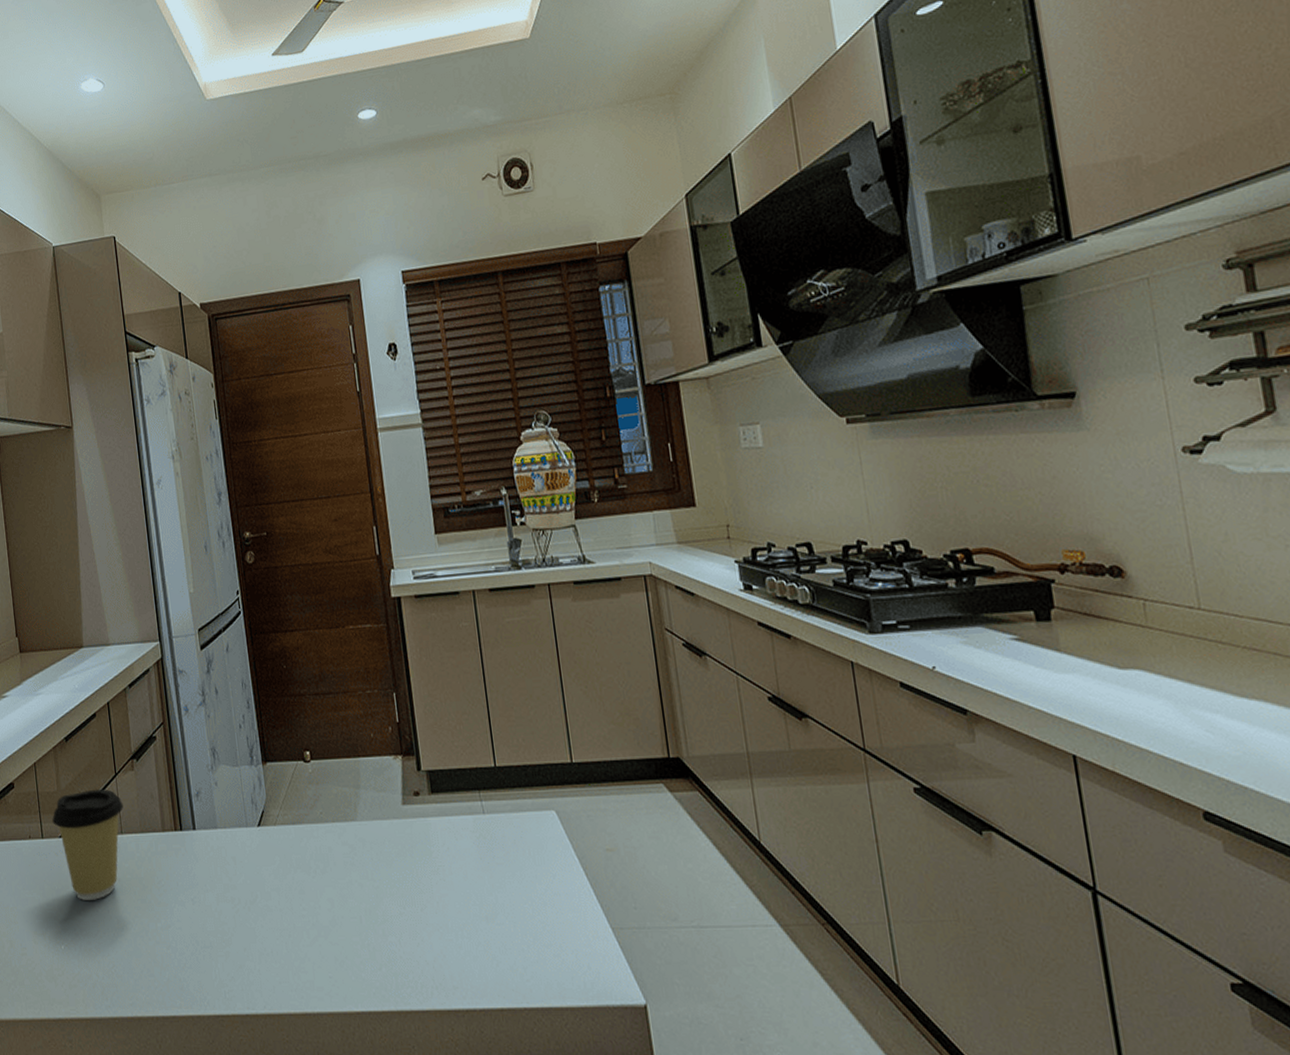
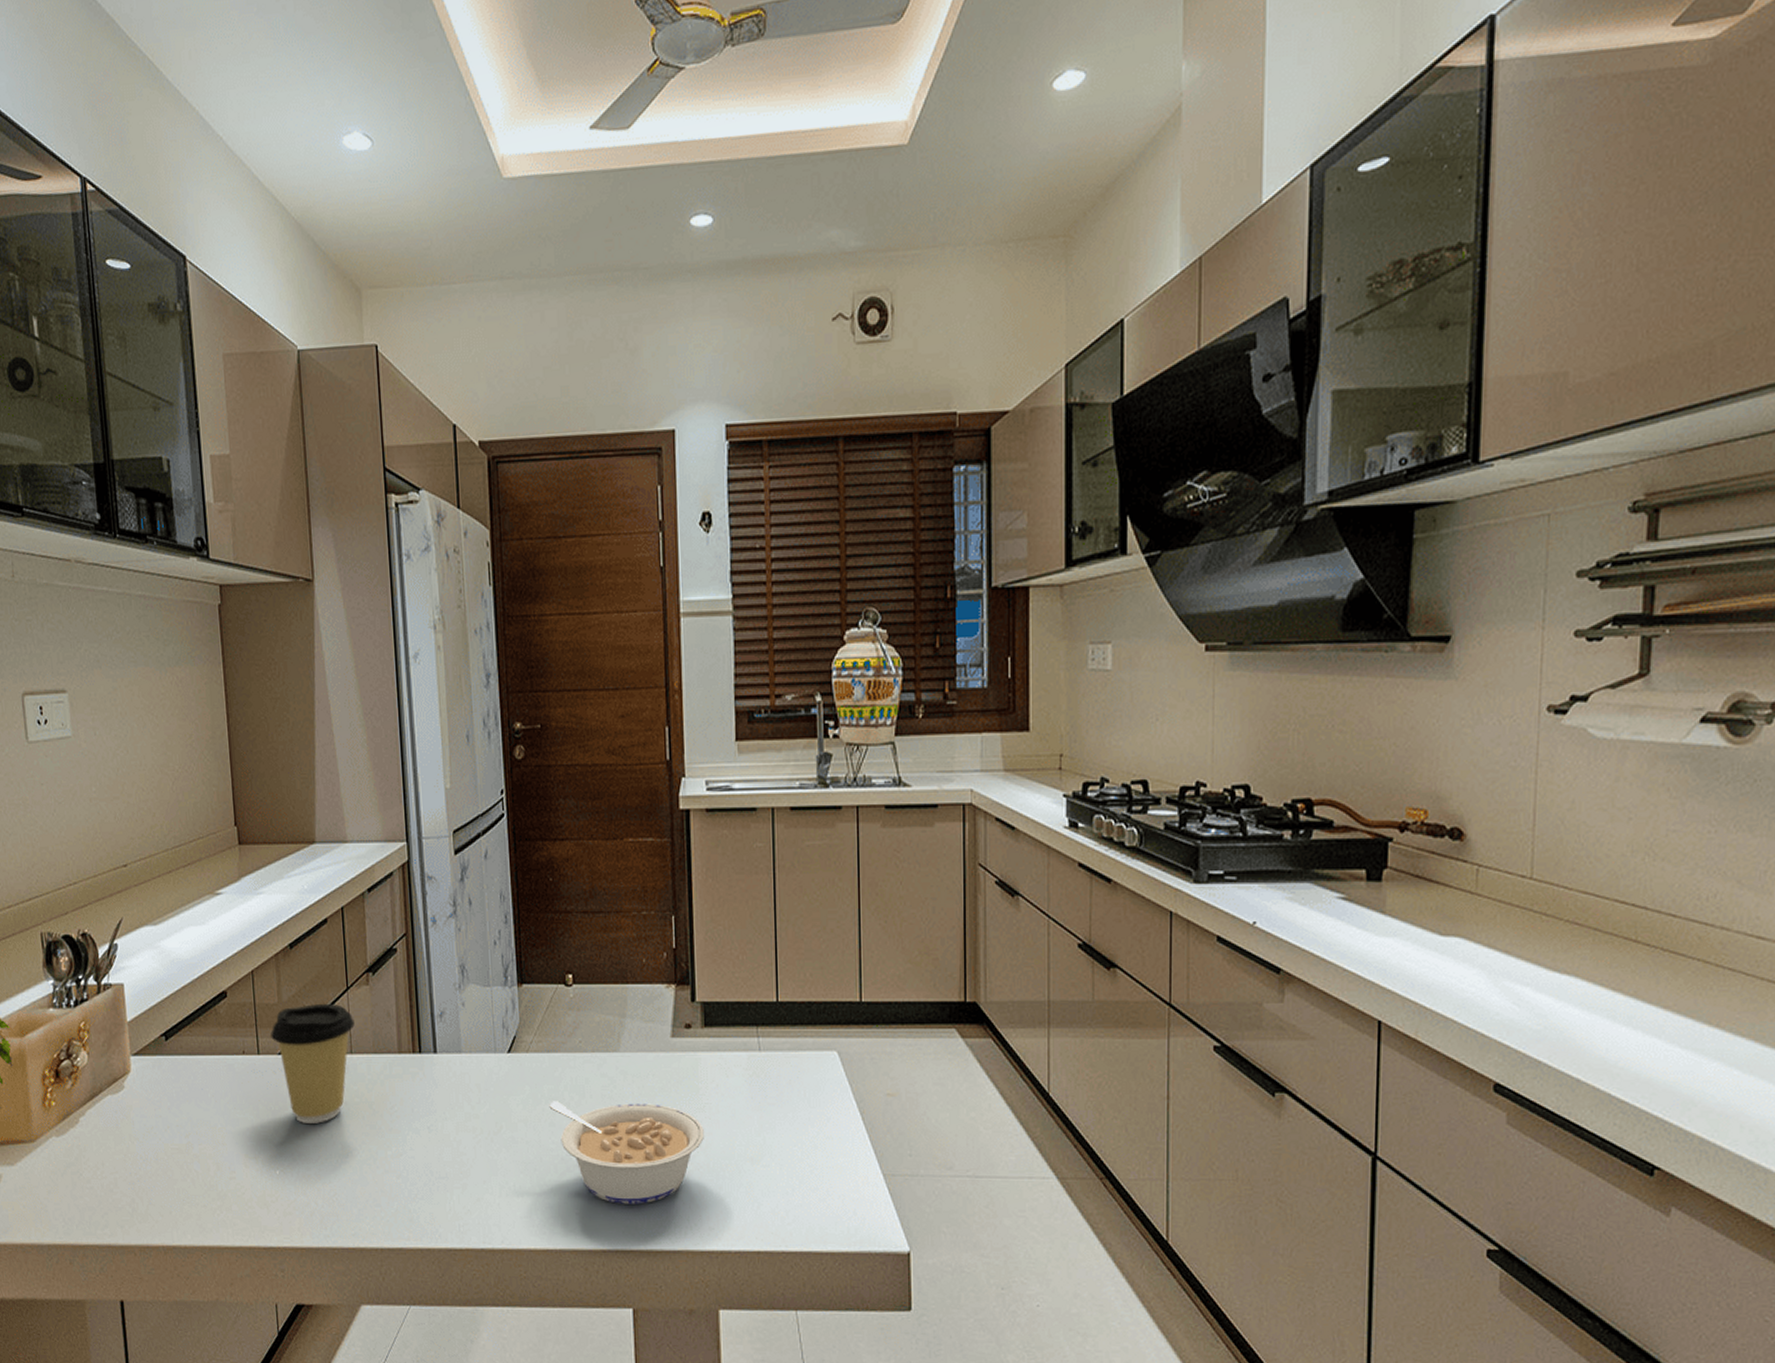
legume: none [298,868,441,966] -> present [549,1101,704,1204]

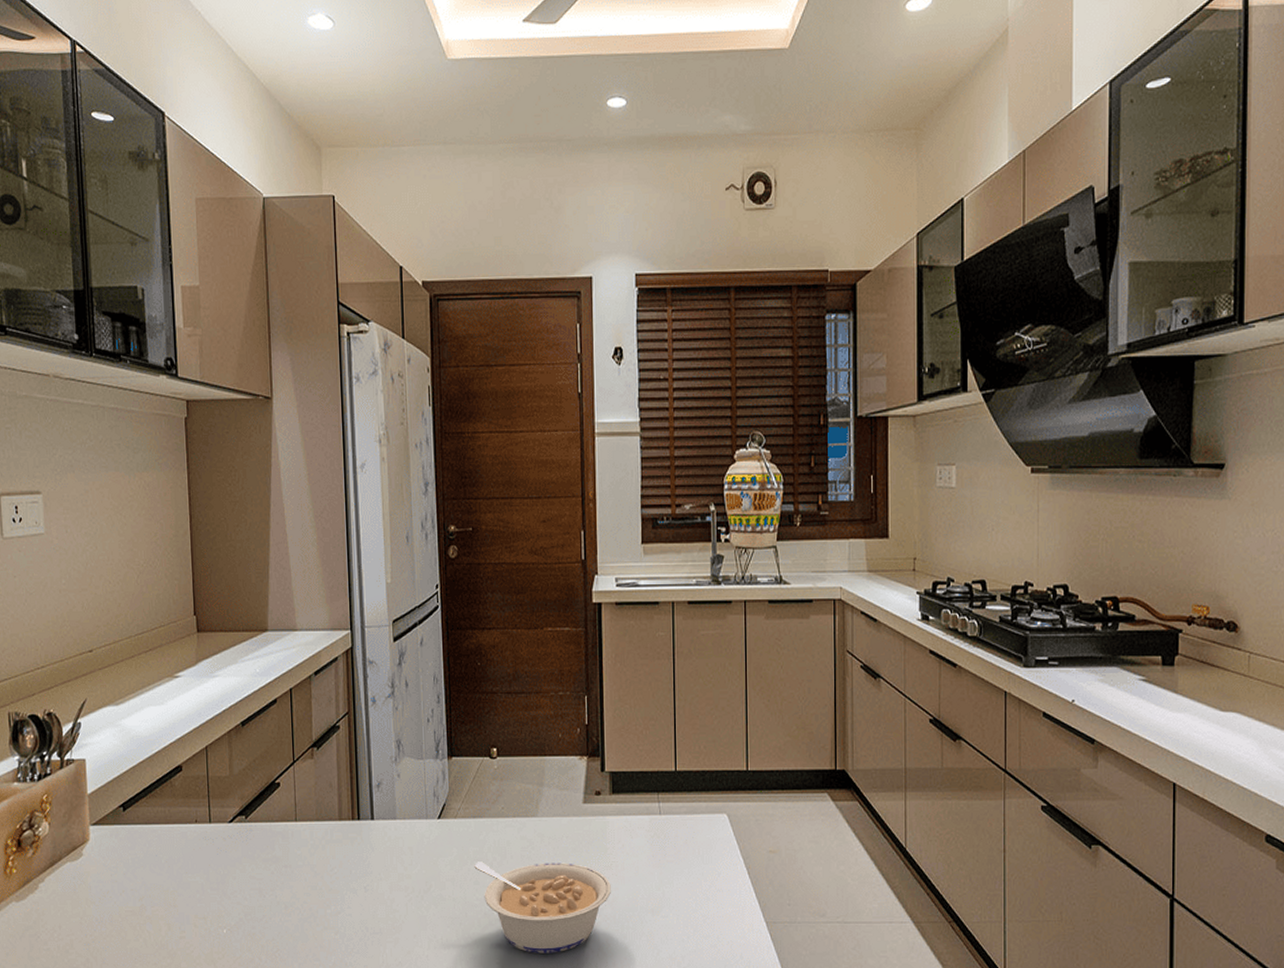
coffee cup: present [271,1003,355,1124] -> none [222,775,300,886]

